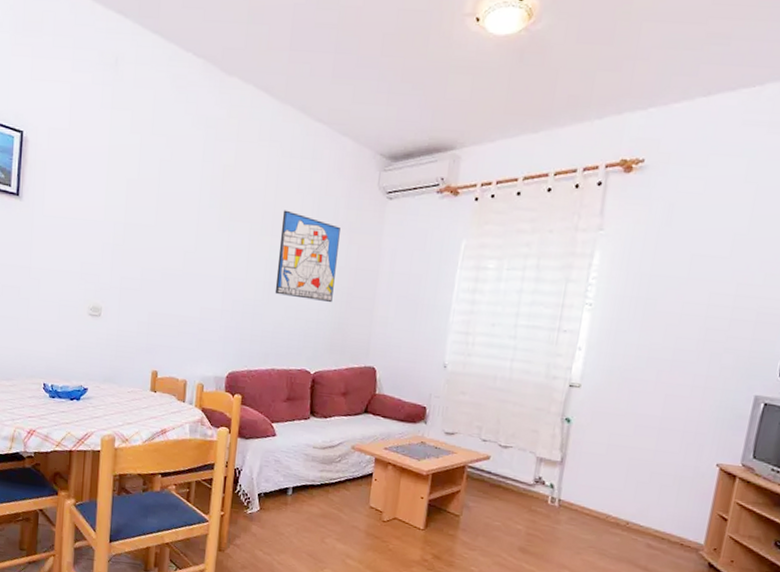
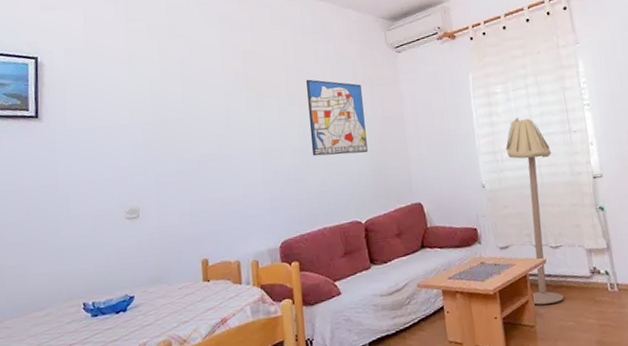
floor lamp: none [463,300,531,501] -> present [506,117,564,305]

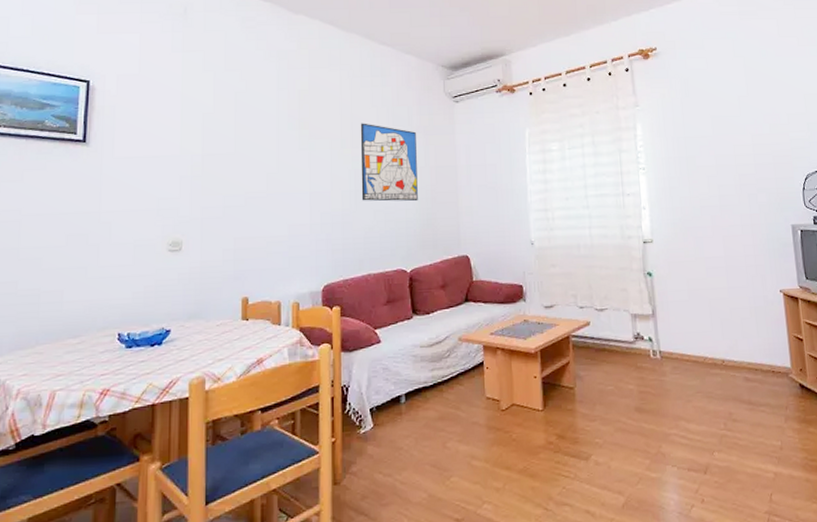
floor lamp: present [506,117,564,305] -> none [557,176,605,367]

